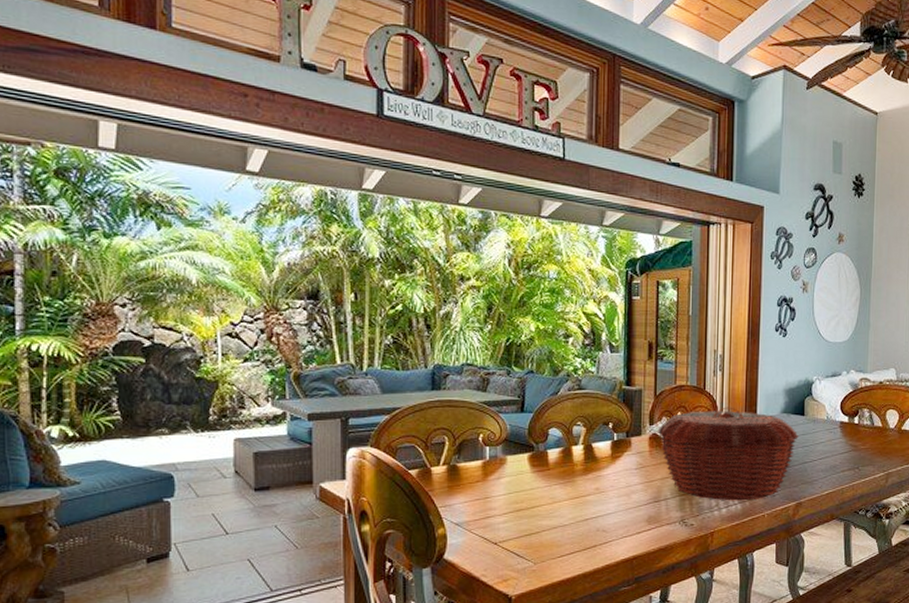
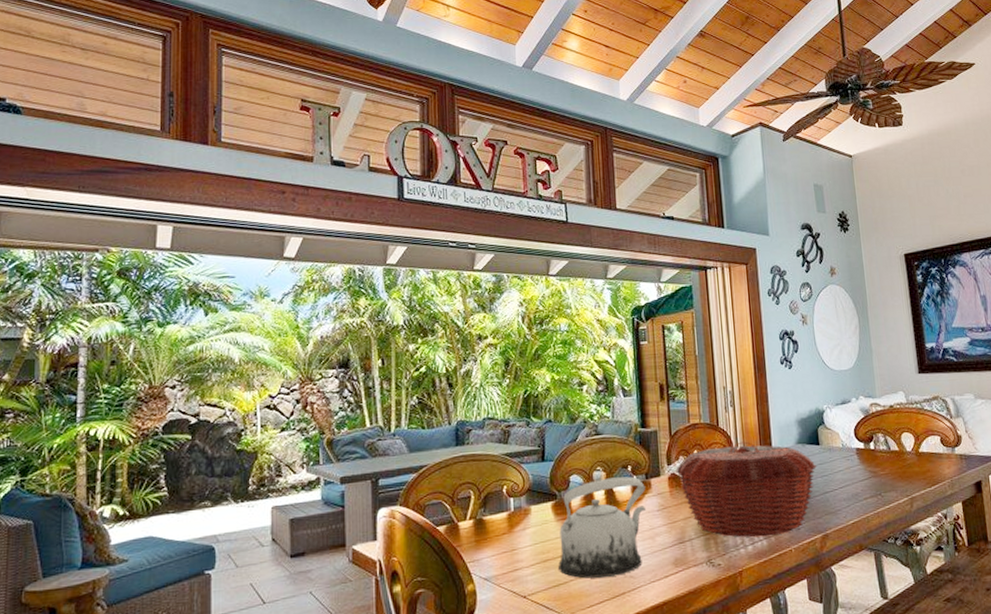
teapot: none [532,433,625,530] -> present [558,476,647,579]

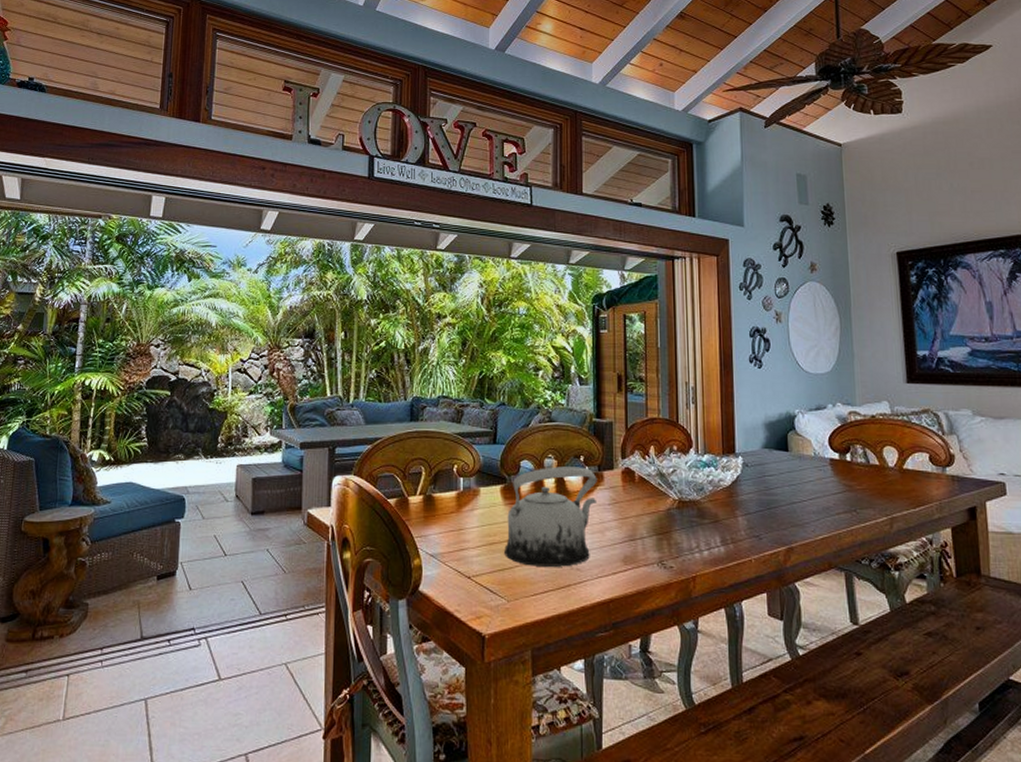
woven basket: present [674,441,816,538] -> none [629,441,784,543]

